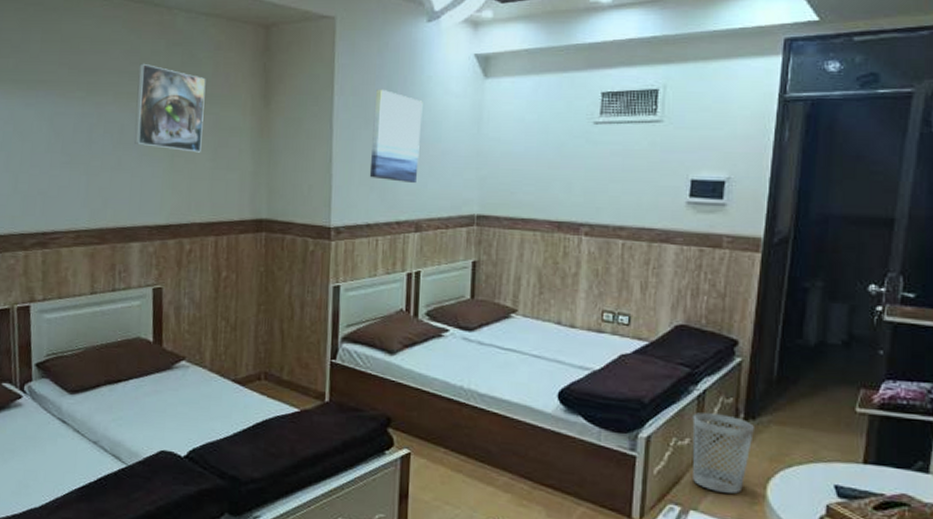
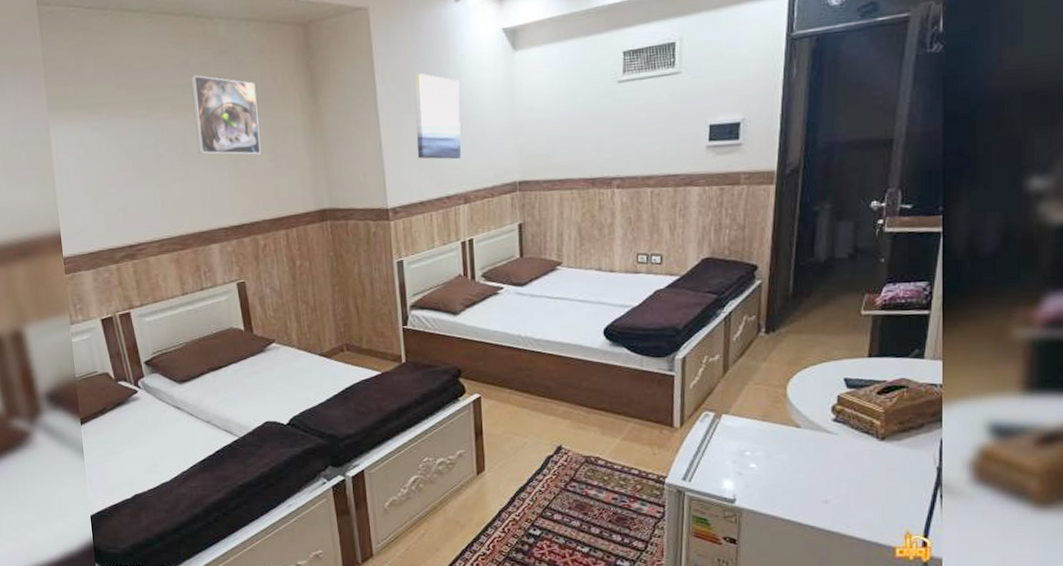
wastebasket: present [692,412,754,494] -> none [721,331,774,396]

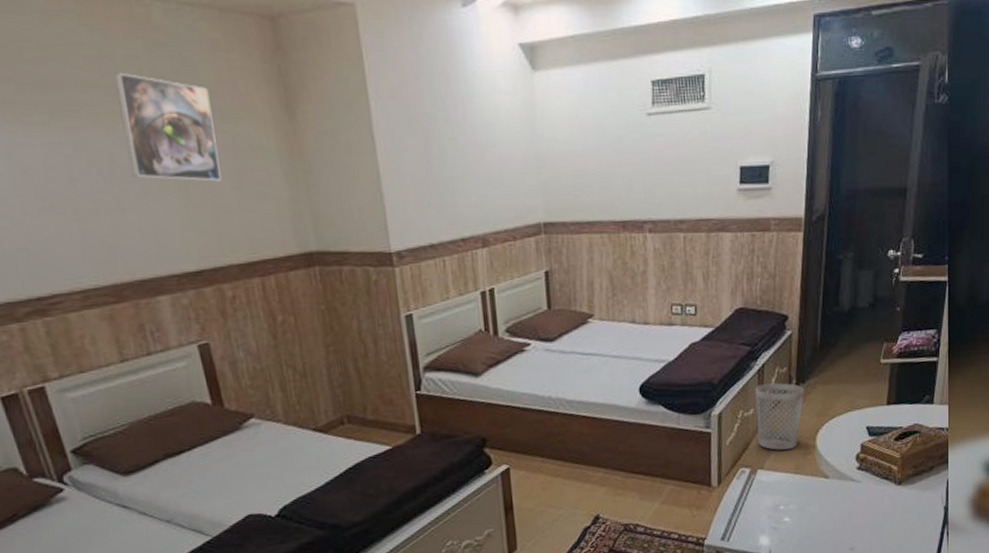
wall art: present [414,73,461,160] -> none [416,89,476,196]
wastebasket: none [721,331,774,396] -> present [755,383,804,450]

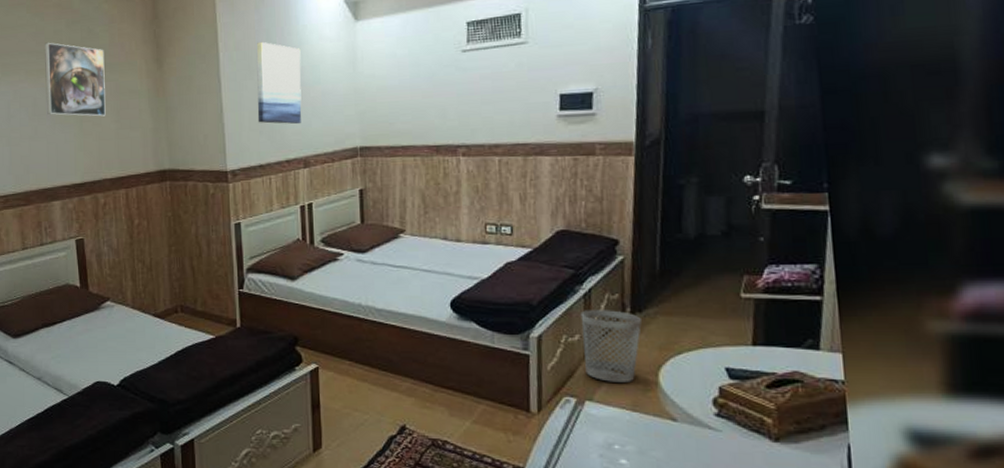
wall art: none [416,89,476,196] -> present [256,41,302,125]

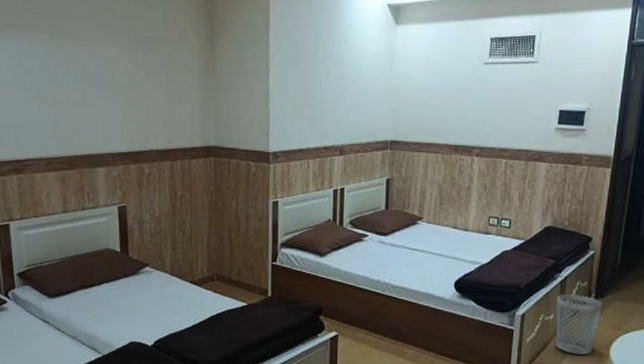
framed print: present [45,42,106,117] -> none [96,9,158,89]
wall art: present [256,41,302,125] -> none [301,33,345,115]

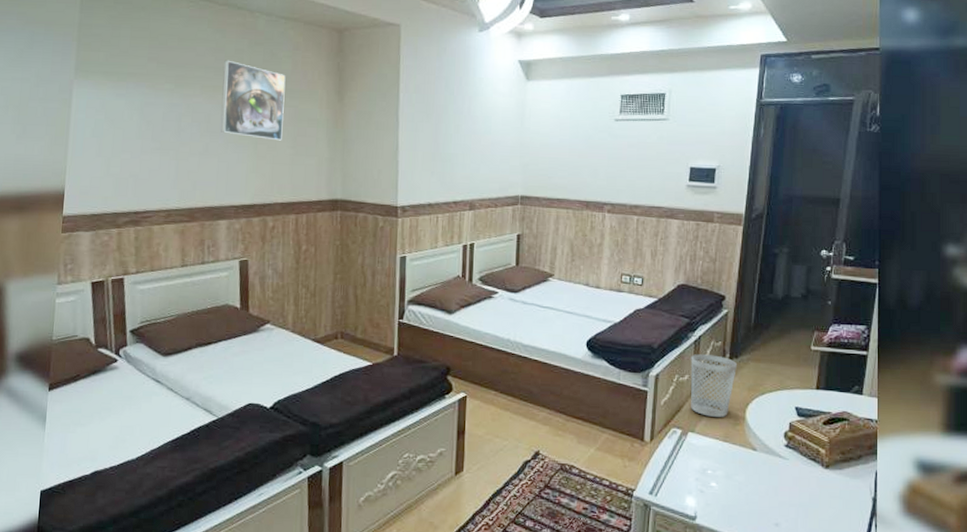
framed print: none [96,9,158,89] -> present [221,60,286,141]

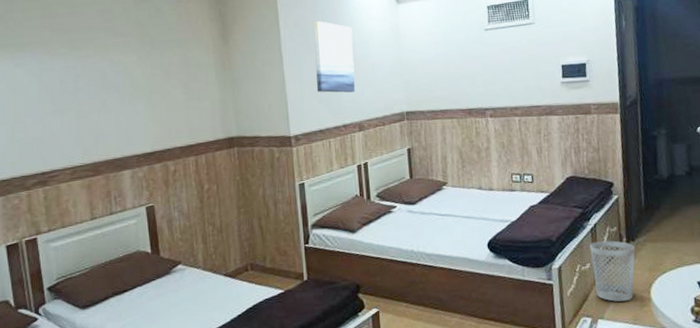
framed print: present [221,60,286,141] -> none [113,19,175,89]
wall art: none [430,88,476,169] -> present [313,20,355,93]

